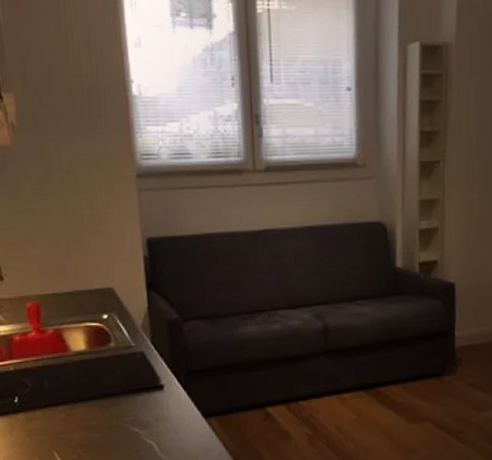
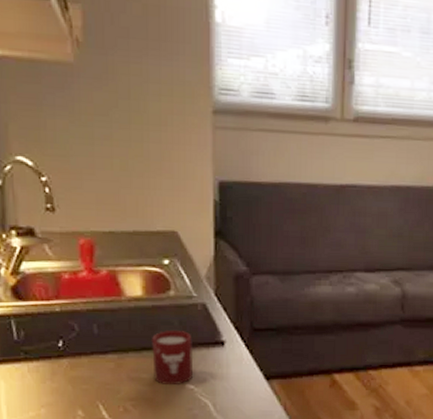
cup: none [96,379,137,430] -> present [151,331,192,384]

